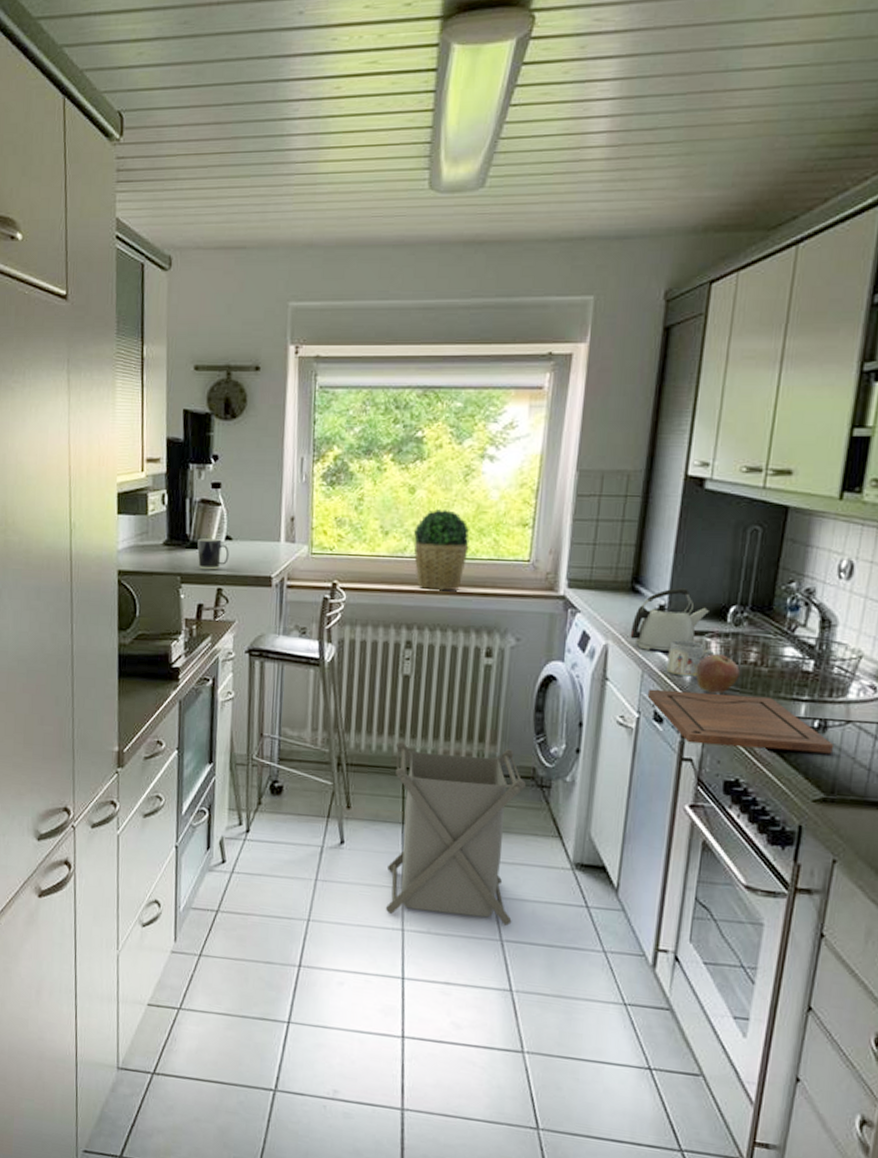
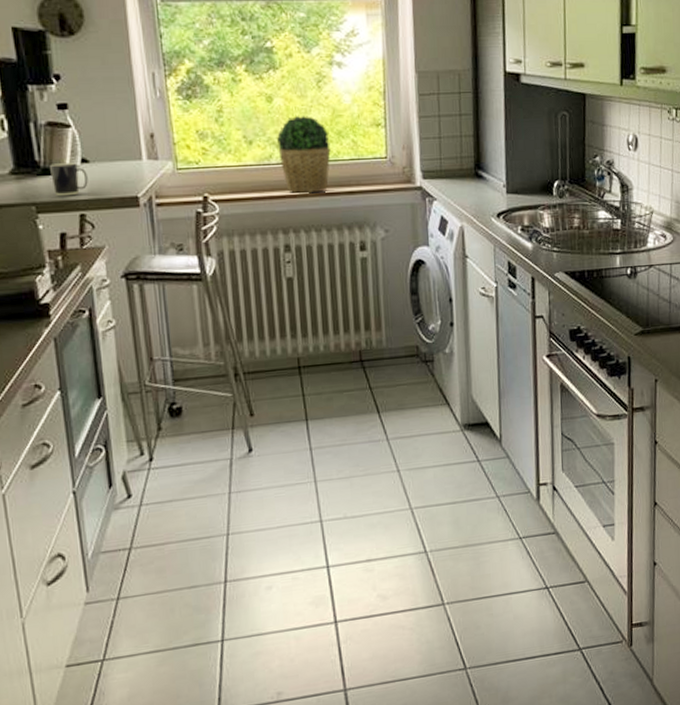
laundry basket: present [385,740,527,926] -> none [289,331,418,510]
kettle: present [630,588,709,651] -> none [480,170,539,227]
cutting board: present [647,689,835,754] -> none [500,254,644,303]
mug: present [667,640,715,677] -> none [512,214,548,246]
fruit: present [695,652,740,694] -> none [535,220,569,258]

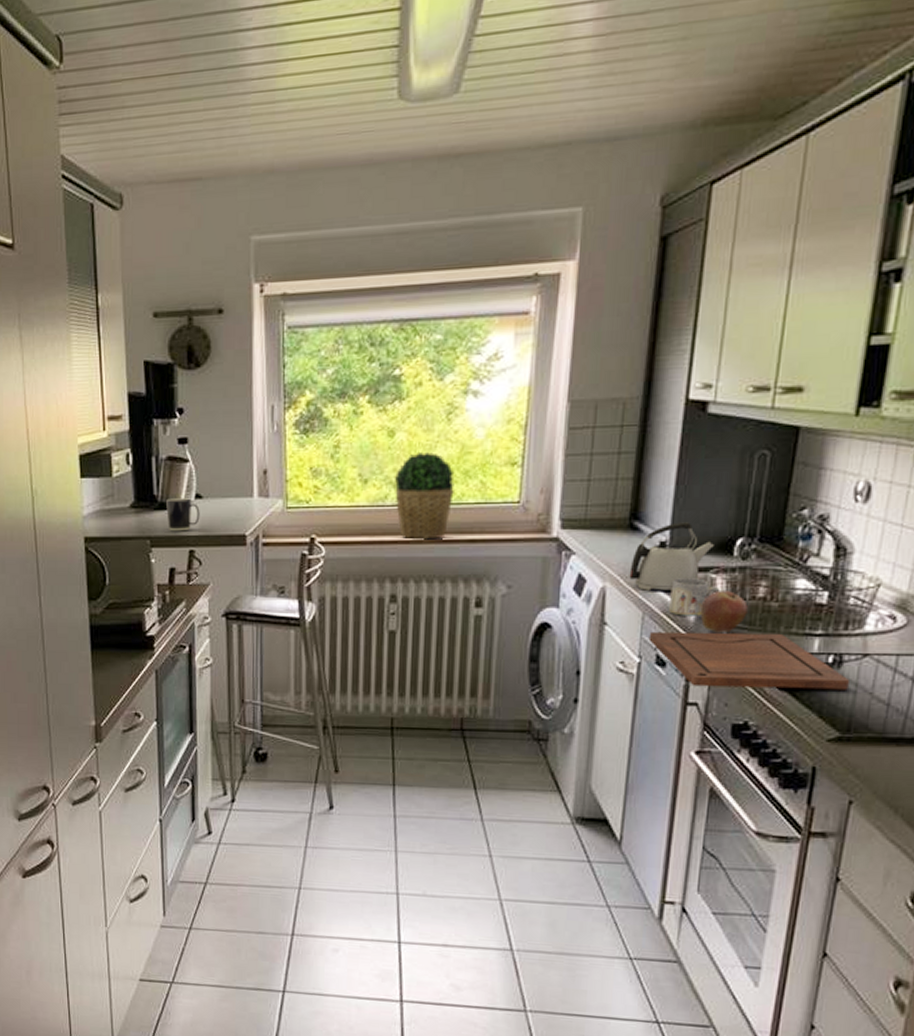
kettle: none [480,170,539,227] -> present [629,522,714,591]
cutting board: none [500,254,644,303] -> present [648,631,851,690]
mug: none [512,214,548,246] -> present [669,578,721,616]
fruit: none [535,220,569,258] -> present [700,588,748,634]

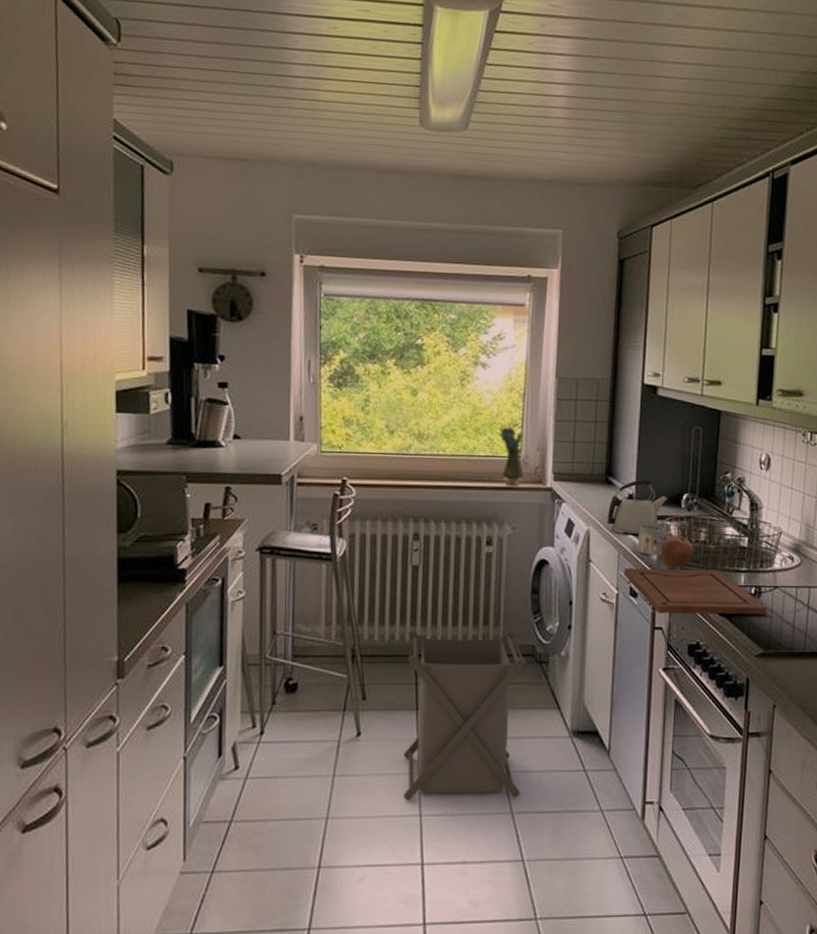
mug: present [165,498,200,531] -> none [203,437,238,469]
laundry basket: none [378,699,523,884] -> present [403,629,528,802]
potted plant: present [394,452,455,540] -> none [416,411,468,486]
vase: none [493,462,524,538] -> present [499,422,524,487]

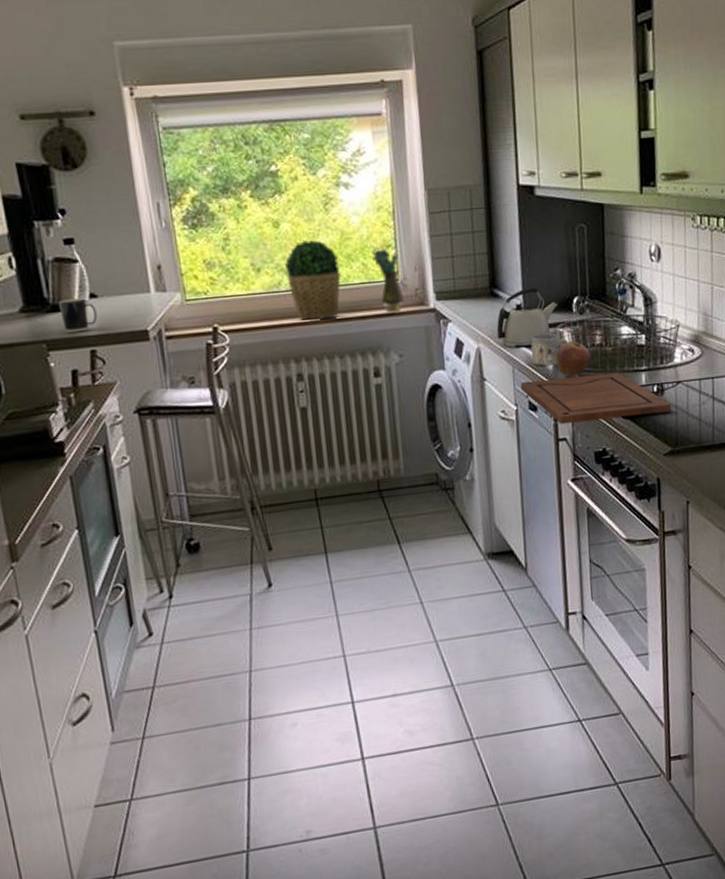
mug: none [203,437,238,469] -> present [57,298,97,333]
laundry basket: present [403,629,528,802] -> none [306,459,442,645]
potted plant: none [416,411,468,486] -> present [284,240,341,321]

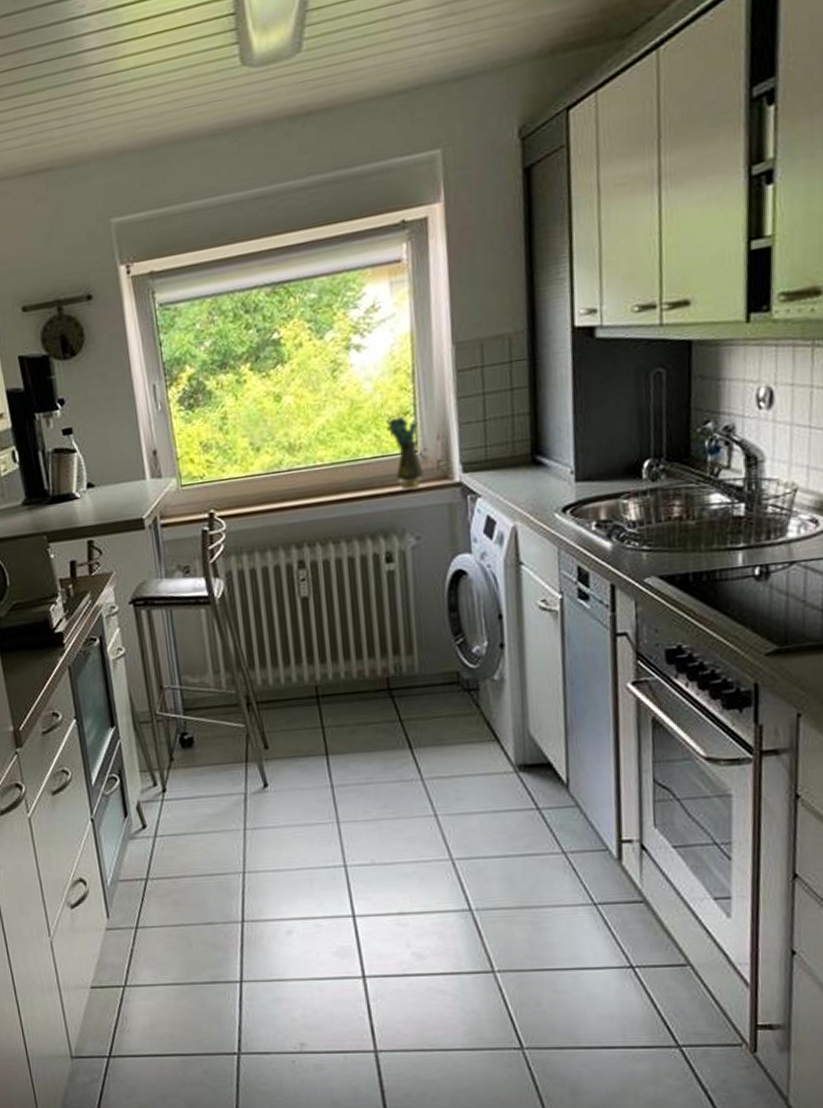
mug: present [57,298,97,333] -> none [57,488,94,524]
potted plant: present [284,240,341,321] -> none [286,412,349,503]
kettle: present [496,287,557,348] -> none [538,450,621,525]
cutting board: present [520,372,672,425] -> none [567,551,781,616]
mug: present [530,333,568,366] -> none [583,505,635,546]
fruit: present [555,338,591,378] -> none [616,510,665,560]

